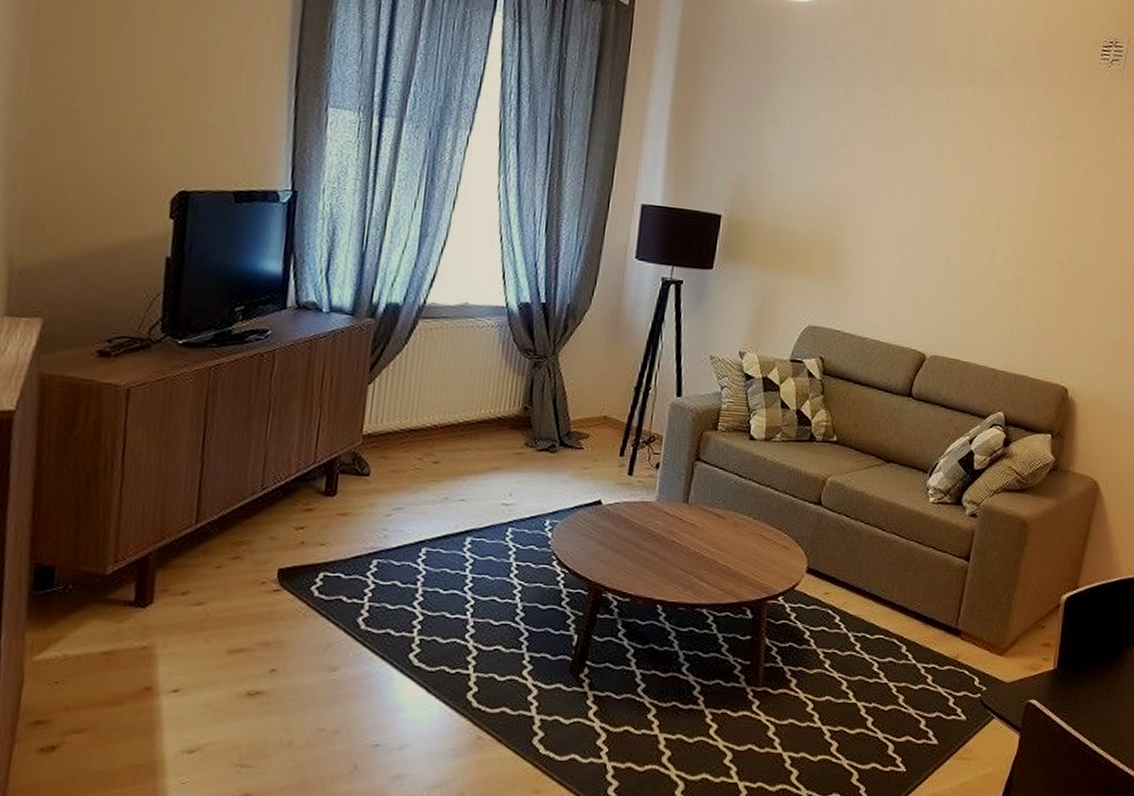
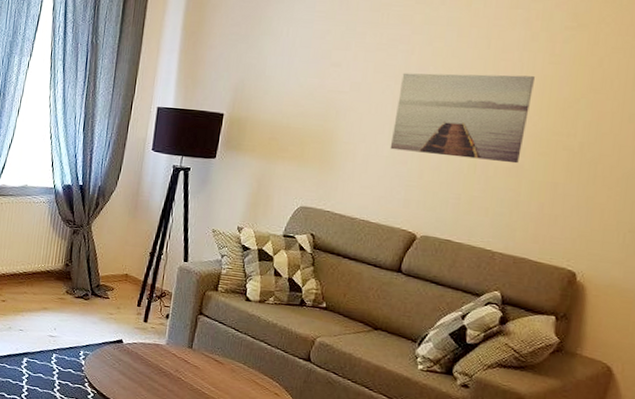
wall art: none [899,176,1030,277] -> present [390,73,535,164]

